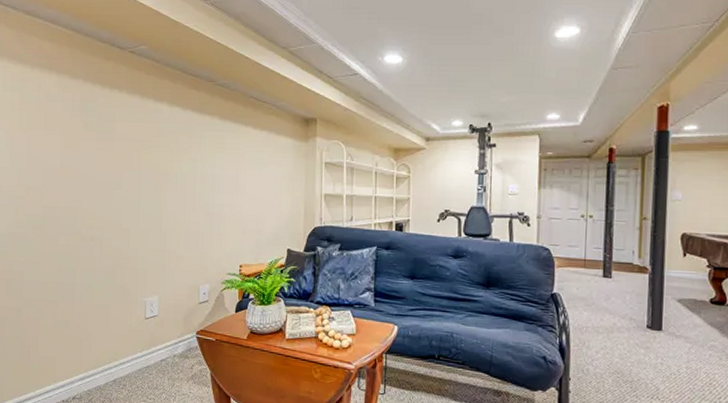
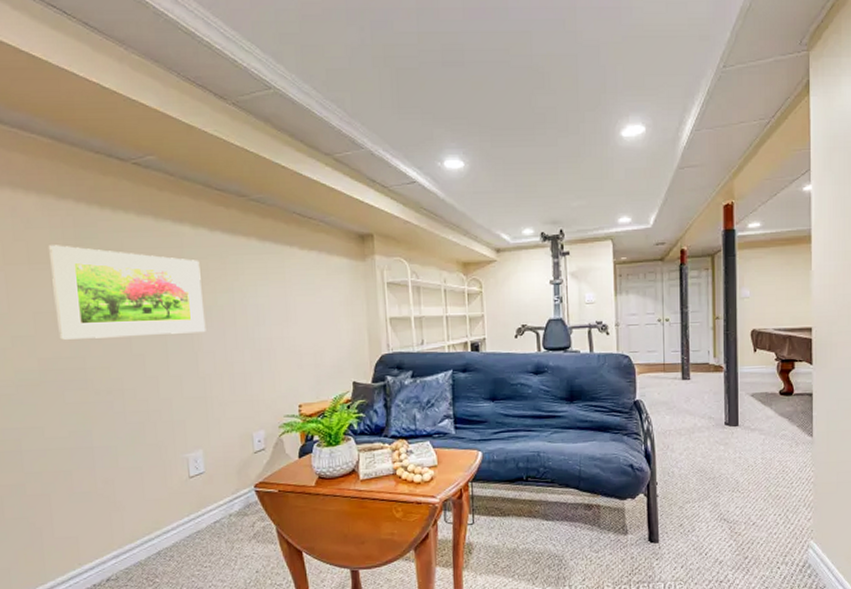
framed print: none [60,115,172,195] -> present [49,245,206,340]

